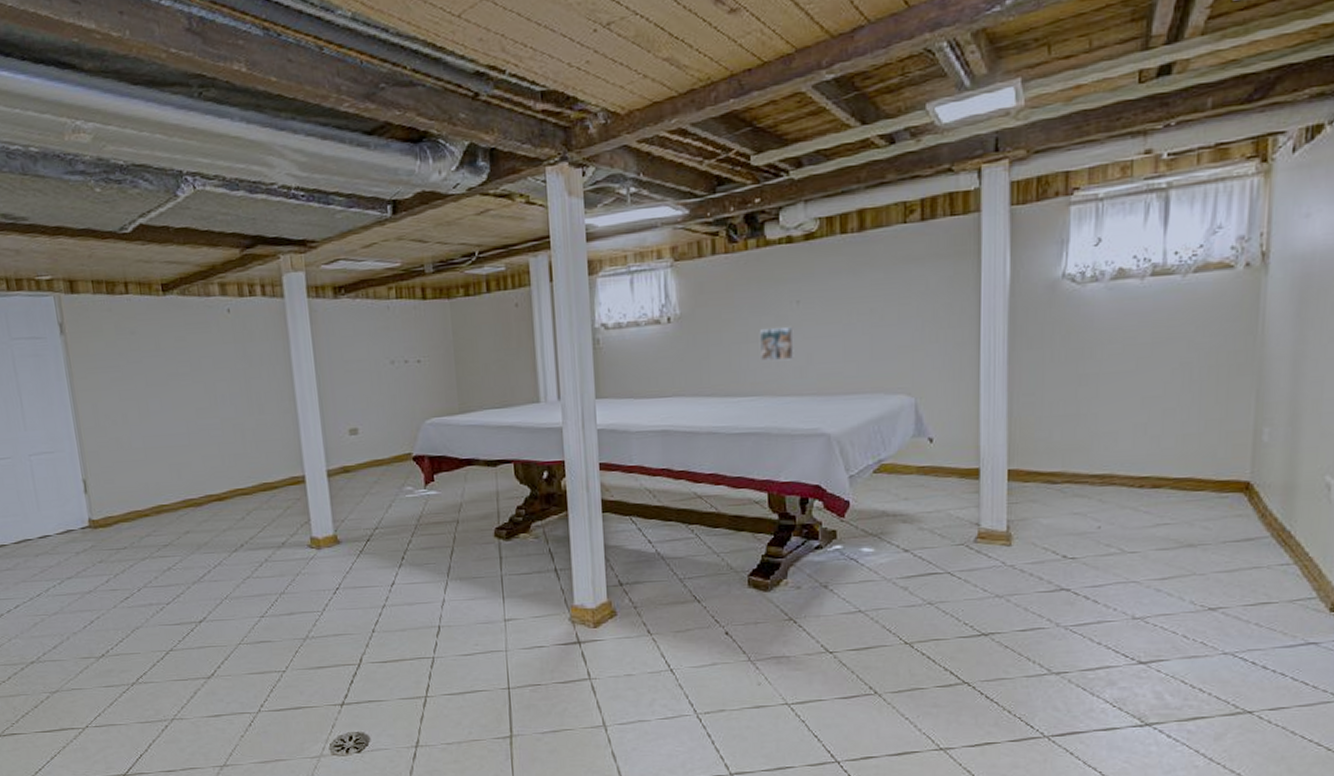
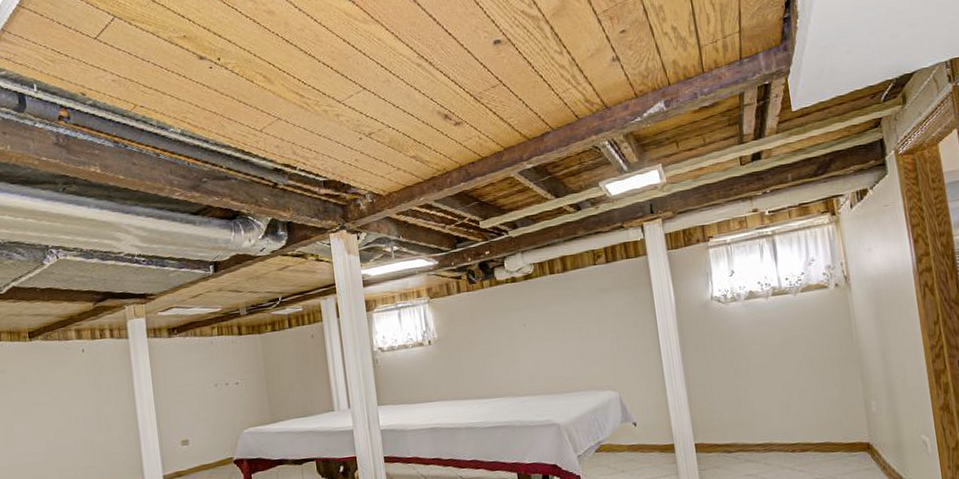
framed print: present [760,326,794,361] -> none [499,343,526,370]

